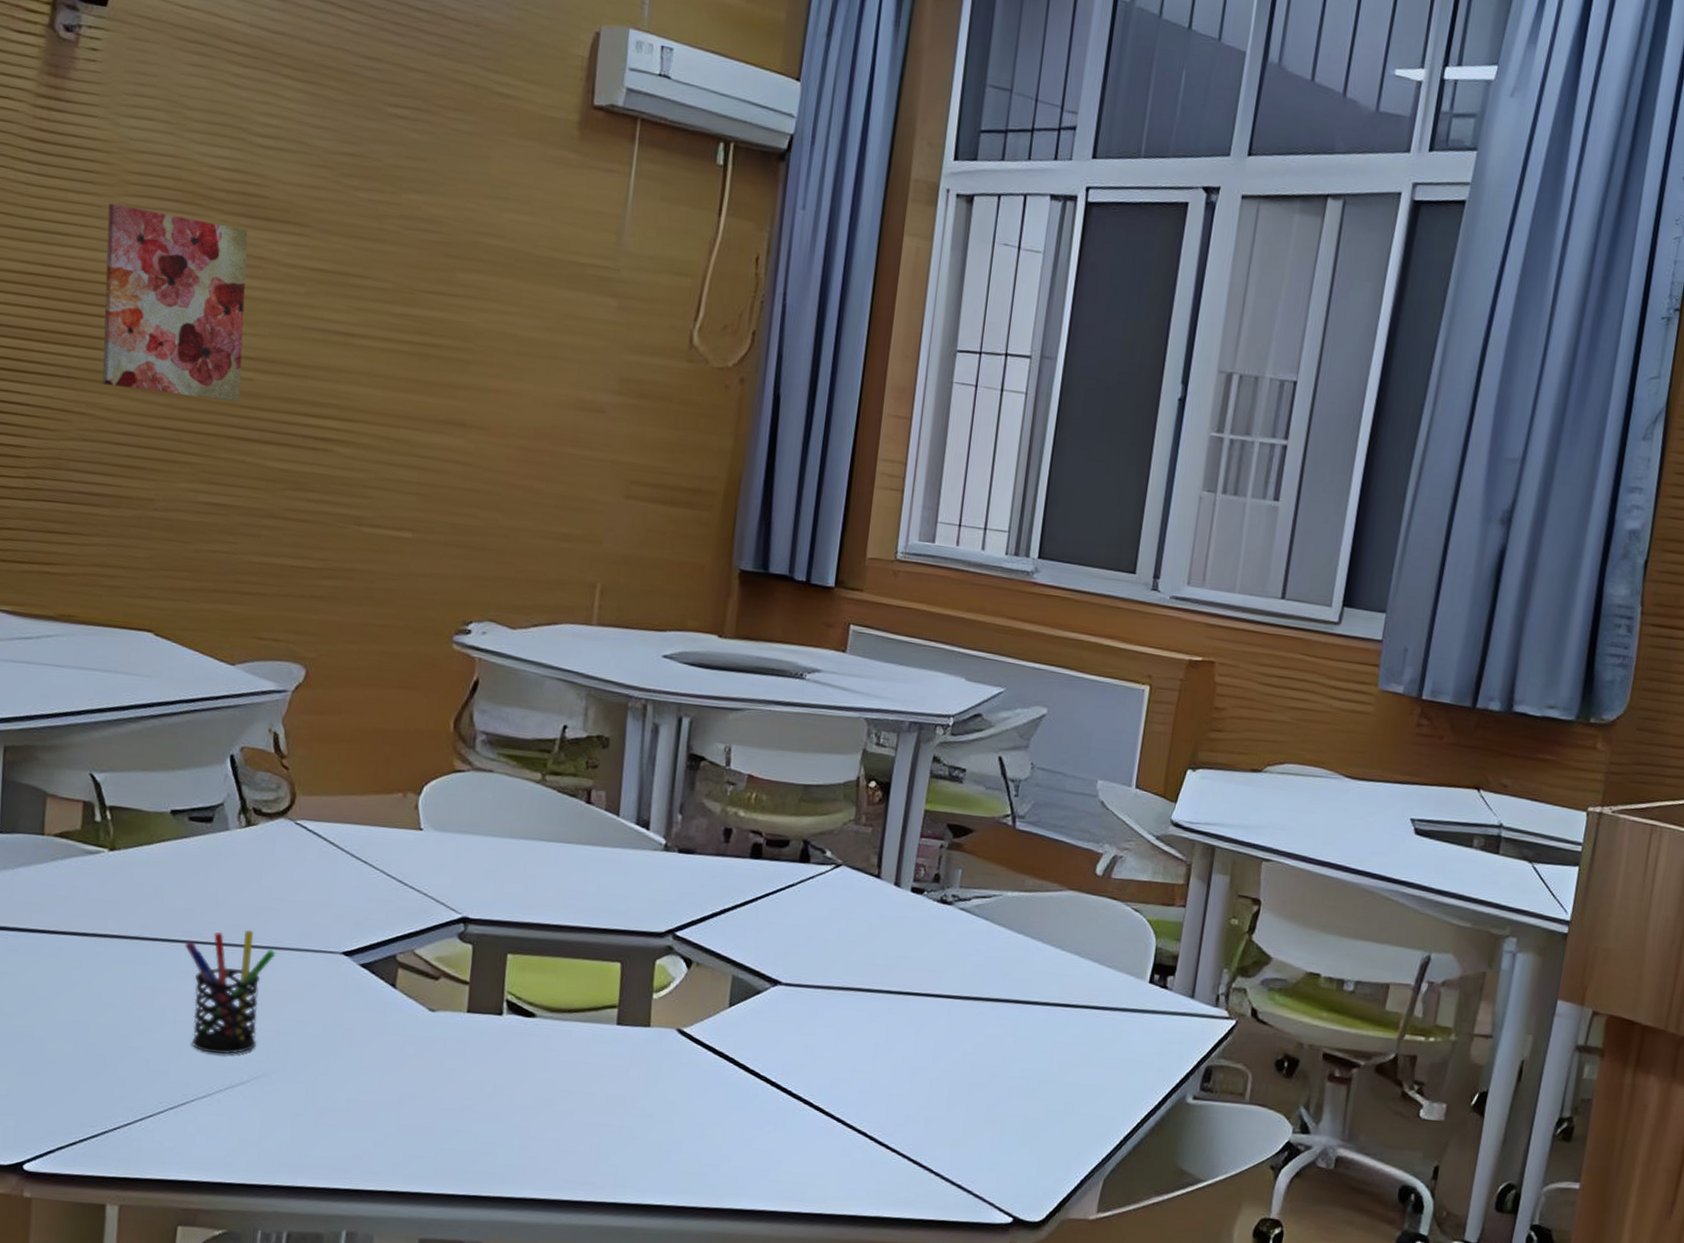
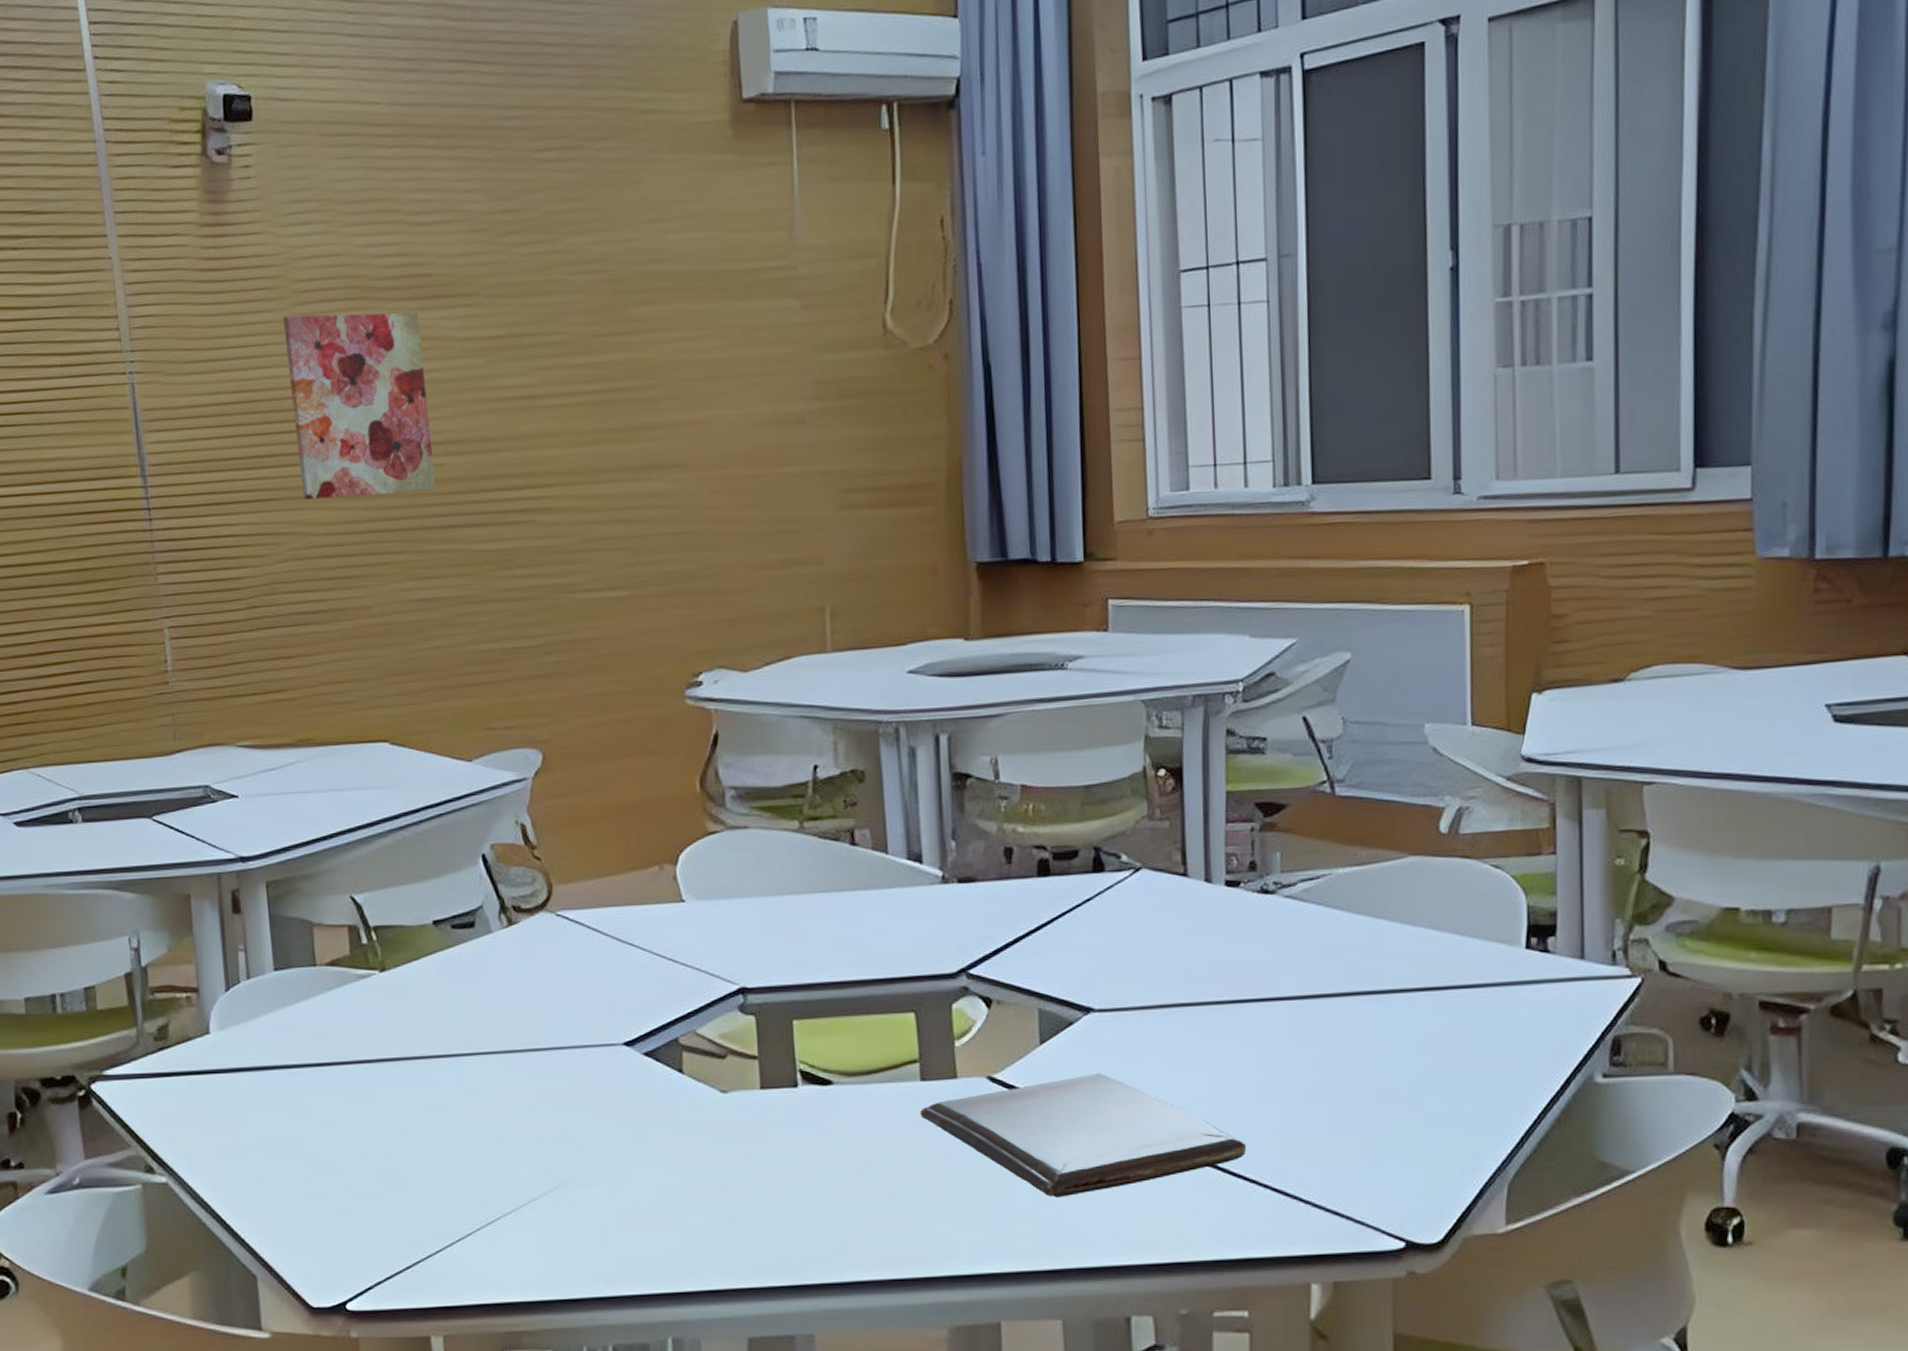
pen holder: present [185,929,276,1054] -> none [467,1033,558,1167]
book: none [611,1039,894,1145] -> present [920,1073,1247,1198]

